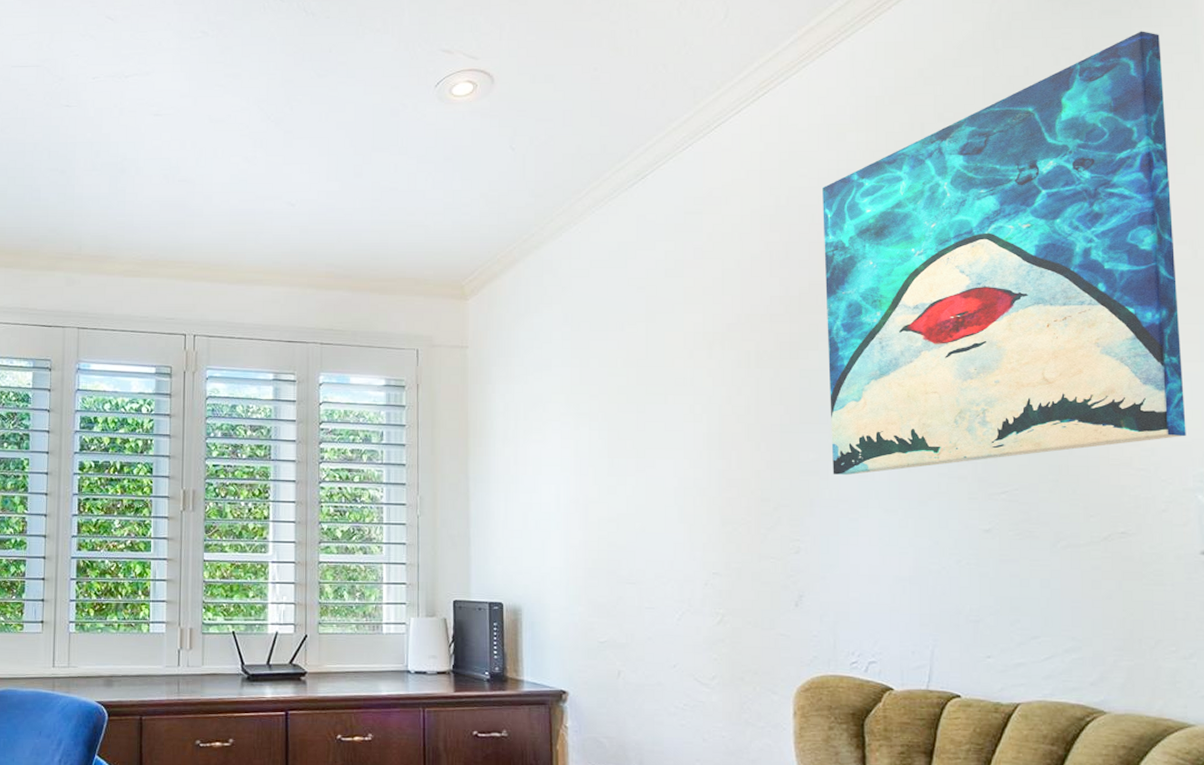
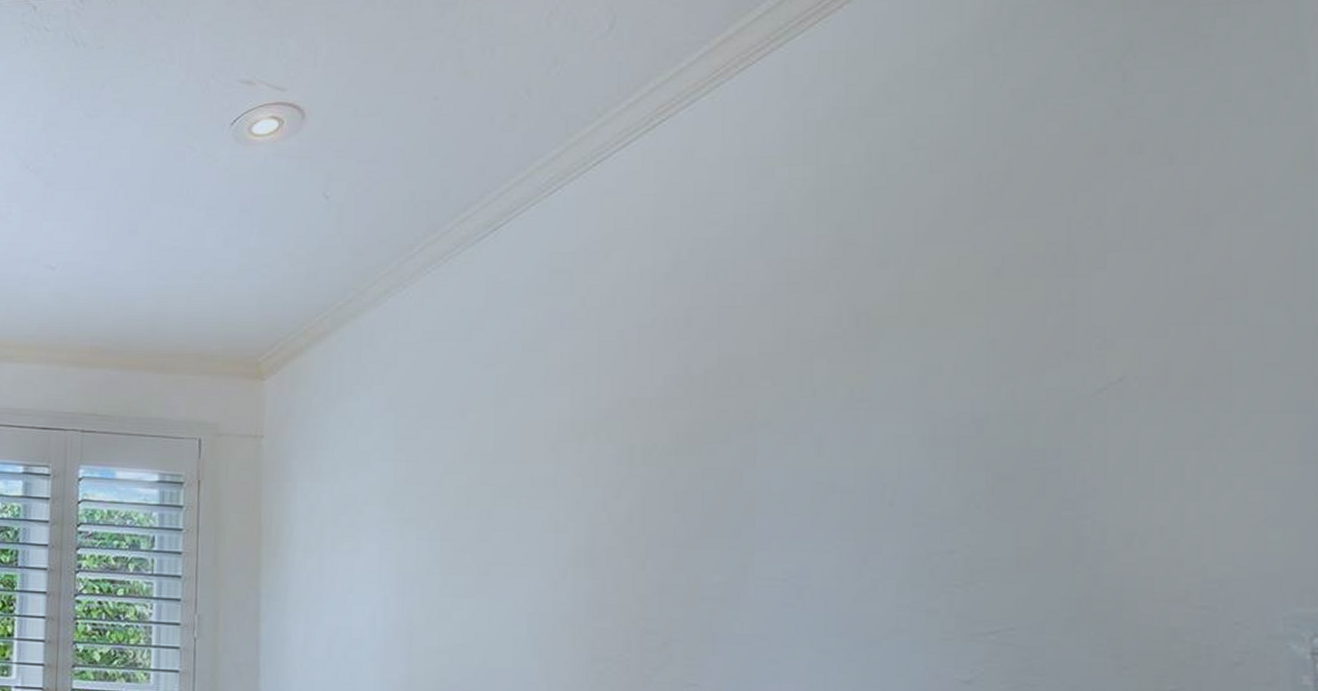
wall art: present [822,31,1186,476] -> none [739,22,1274,605]

